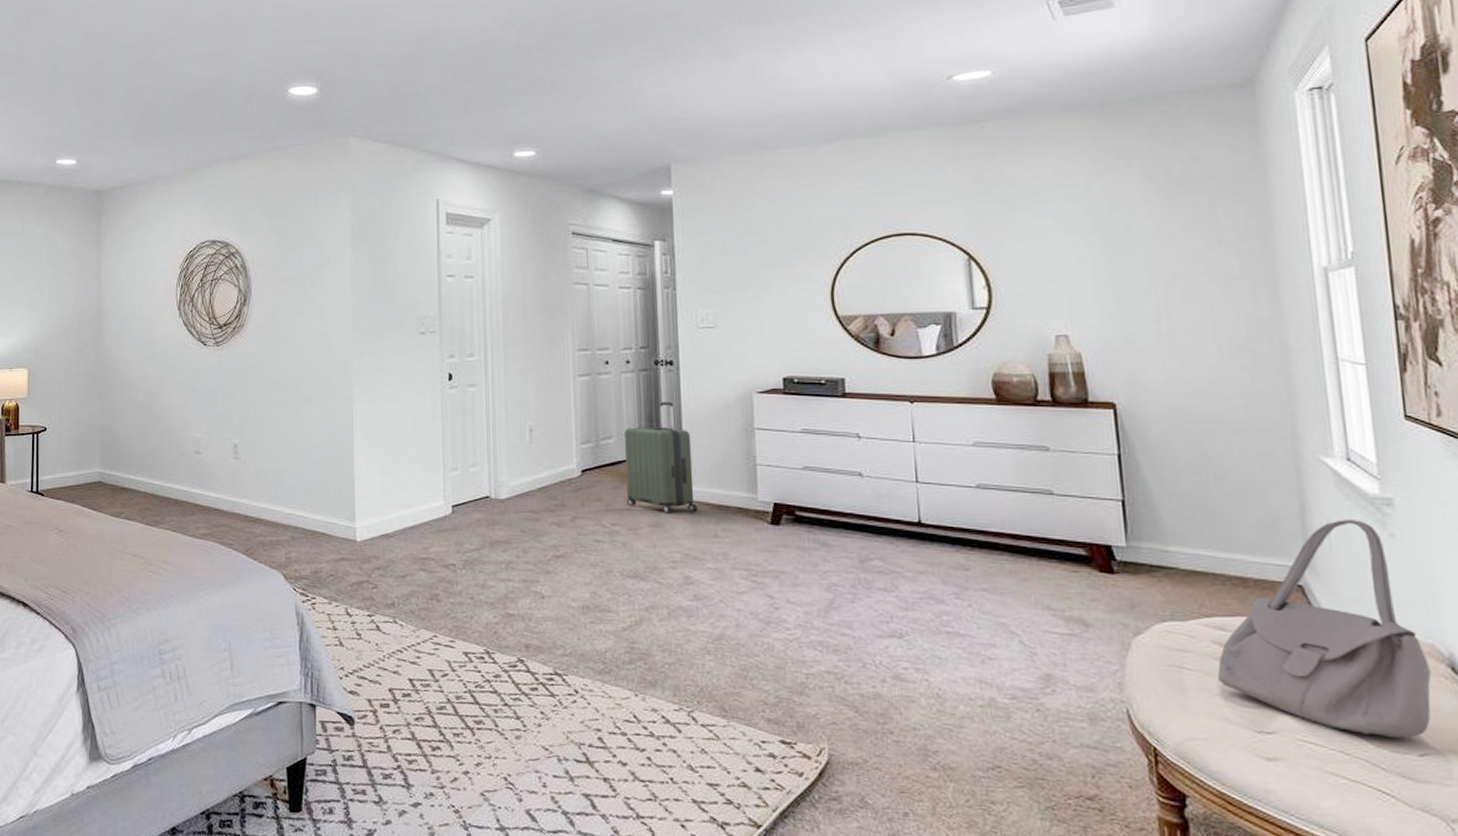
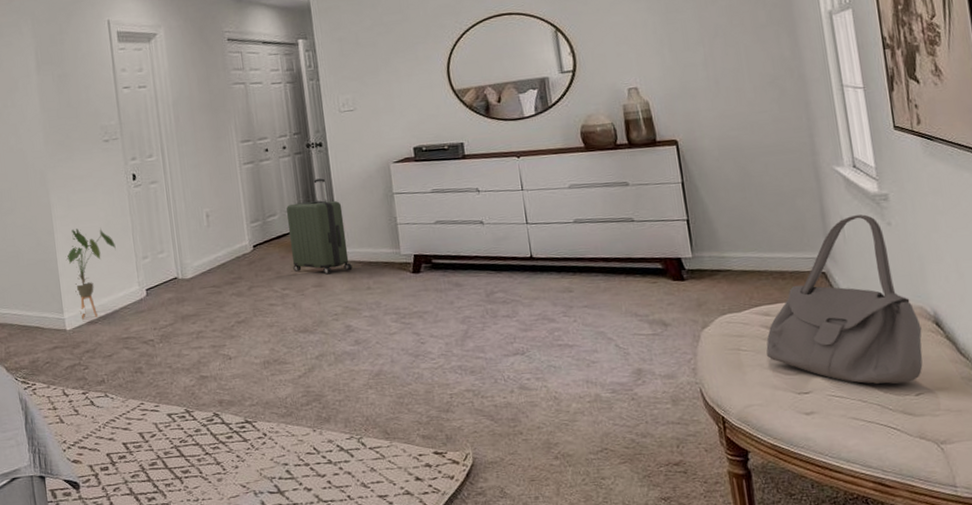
house plant: none [363,428,422,532] -> present [65,227,116,320]

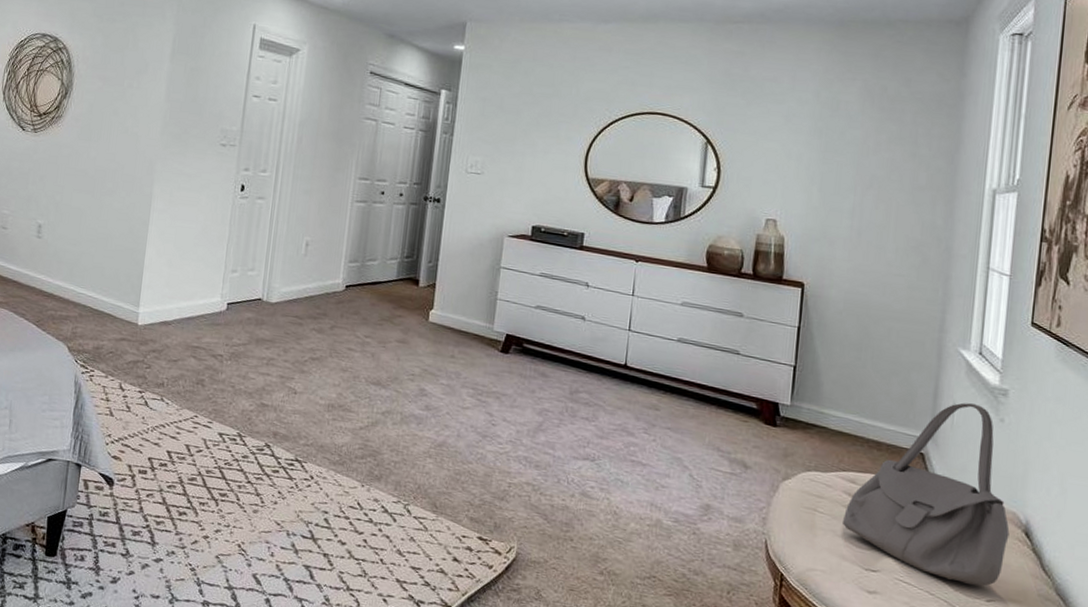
house plant: present [65,227,116,320] -> none [154,225,208,319]
suitcase: present [286,178,353,275] -> none [380,234,446,335]

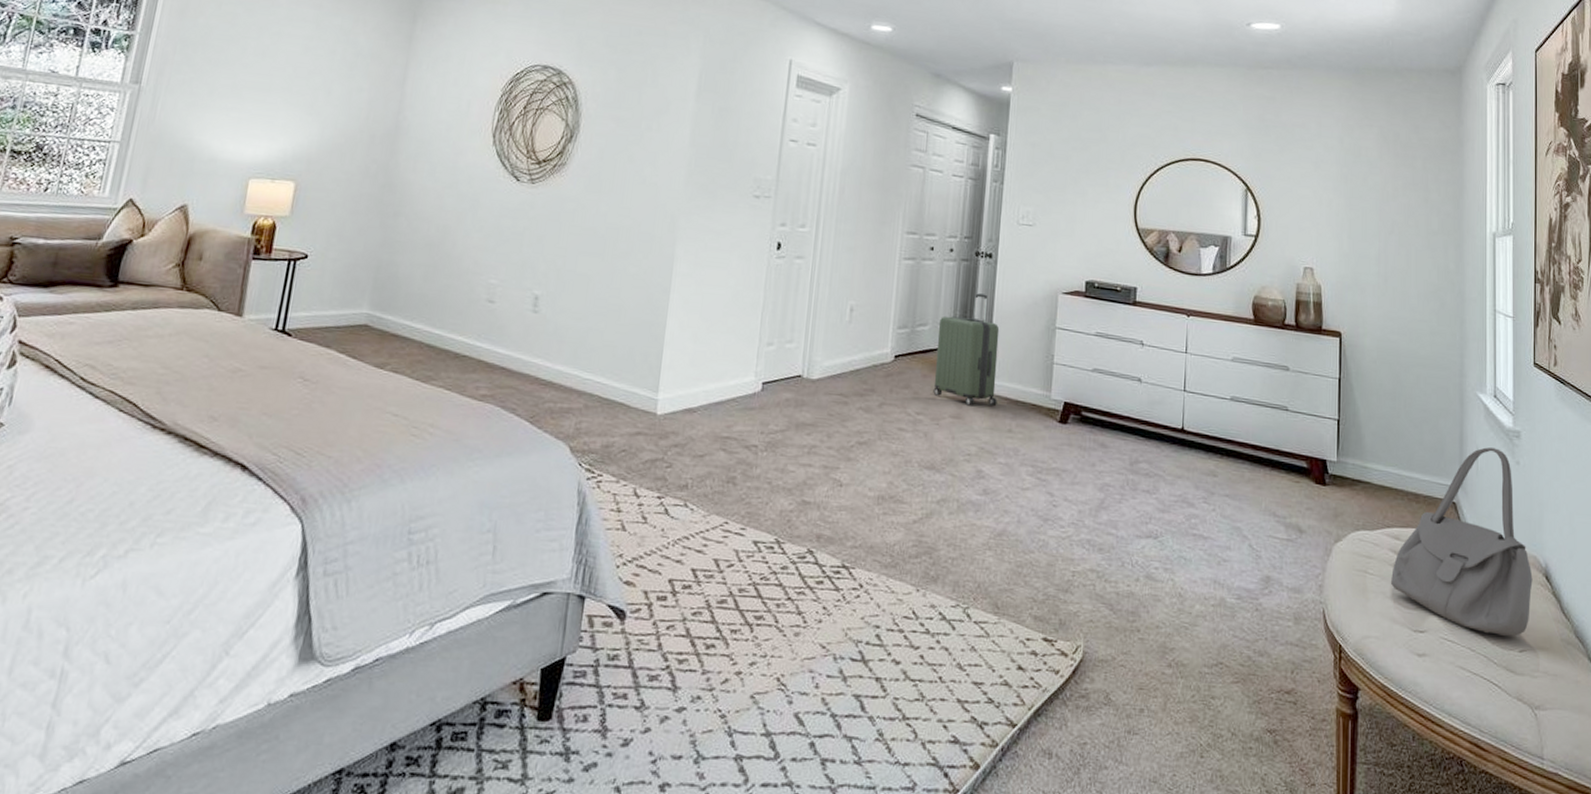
suitcase: none [380,234,446,335] -> present [933,293,1000,407]

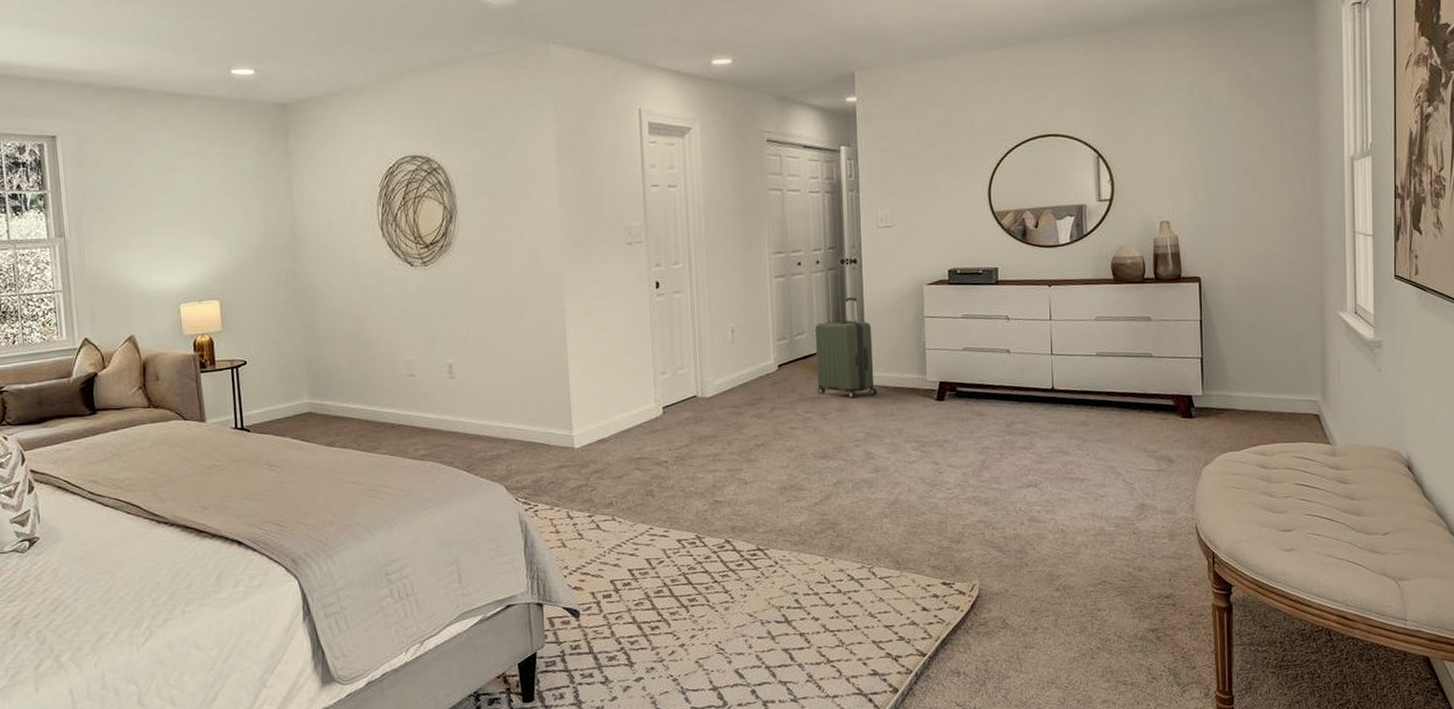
handbag: present [1391,447,1533,636] -> none [1259,360,1395,524]

